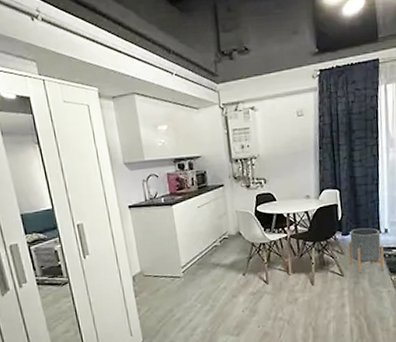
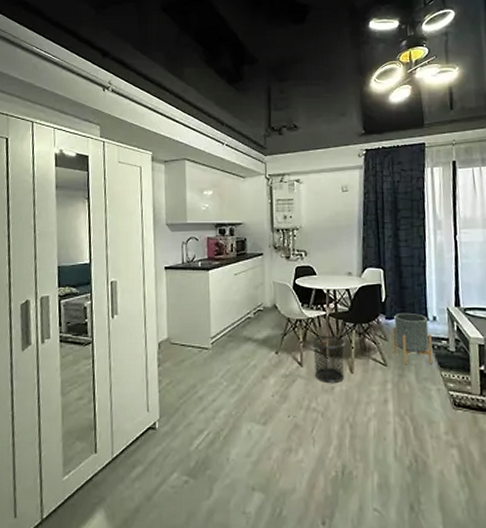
waste bin: none [275,254,307,296] -> present [312,335,346,383]

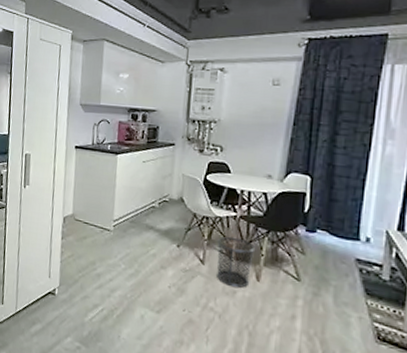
planter: present [392,312,433,365] -> none [310,227,361,290]

